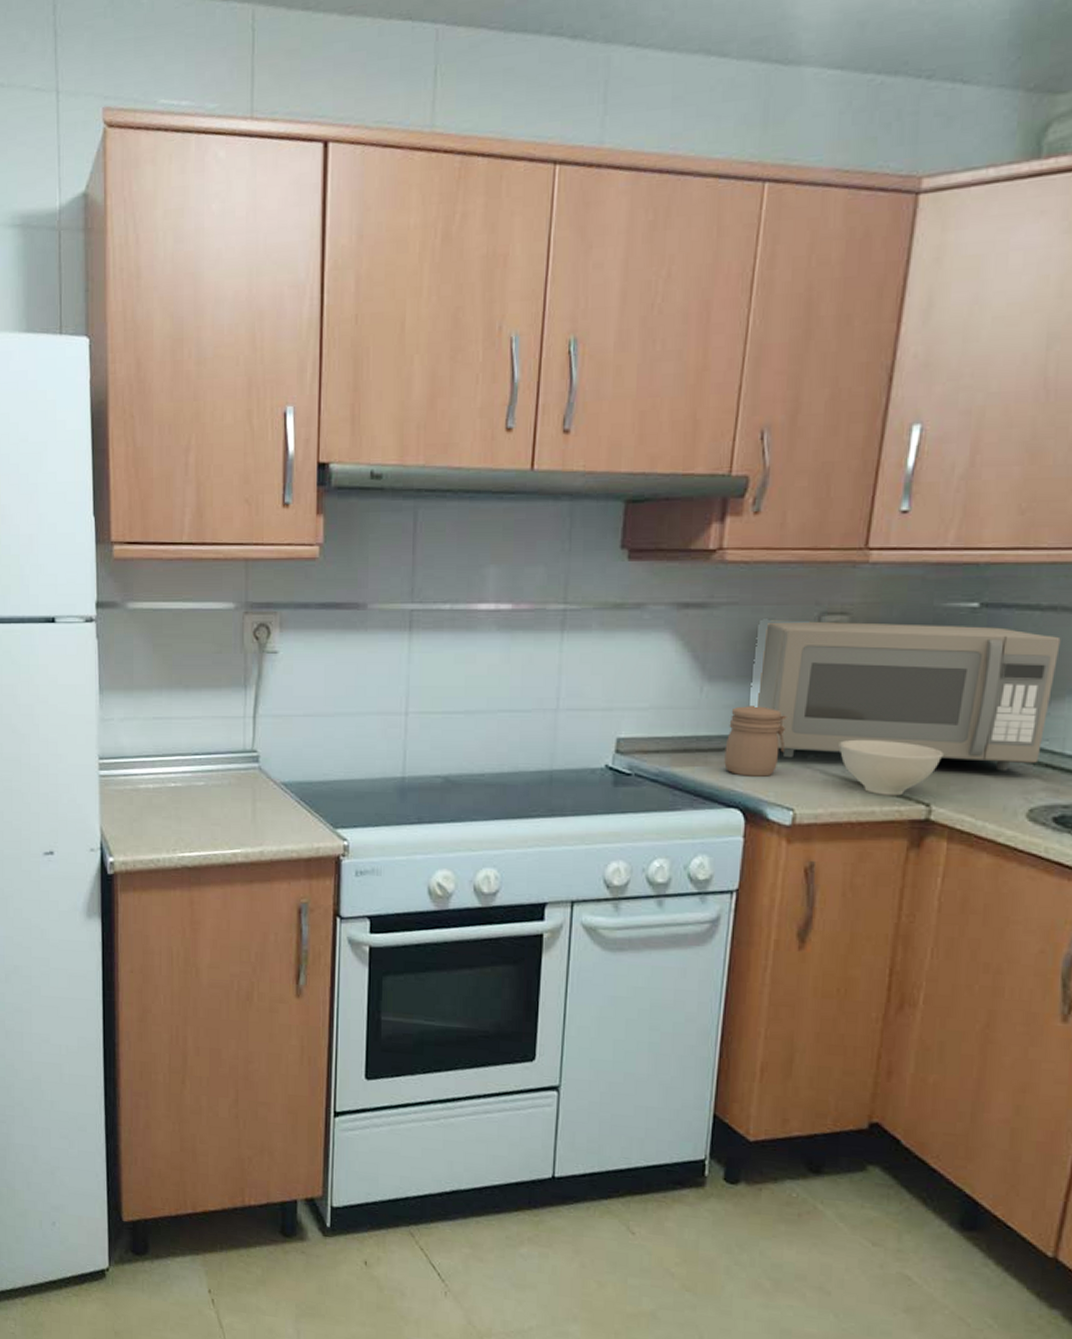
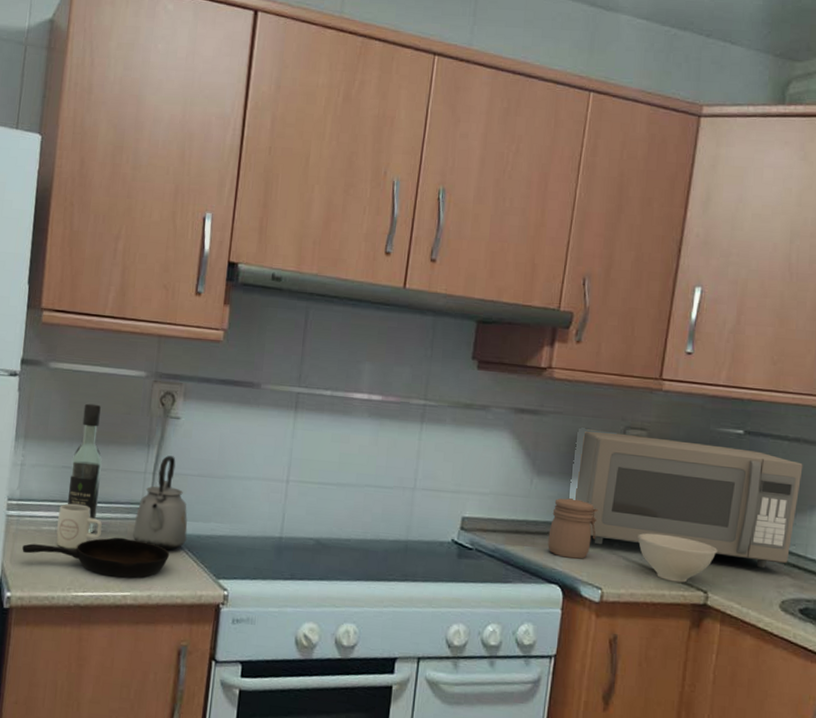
frying pan: none [120,790,280,834] -> present [22,537,170,578]
mug: none [154,757,204,807] -> present [56,503,102,549]
bottle: none [162,645,196,788] -> present [67,403,102,533]
kettle: none [237,696,298,801] -> present [133,455,188,550]

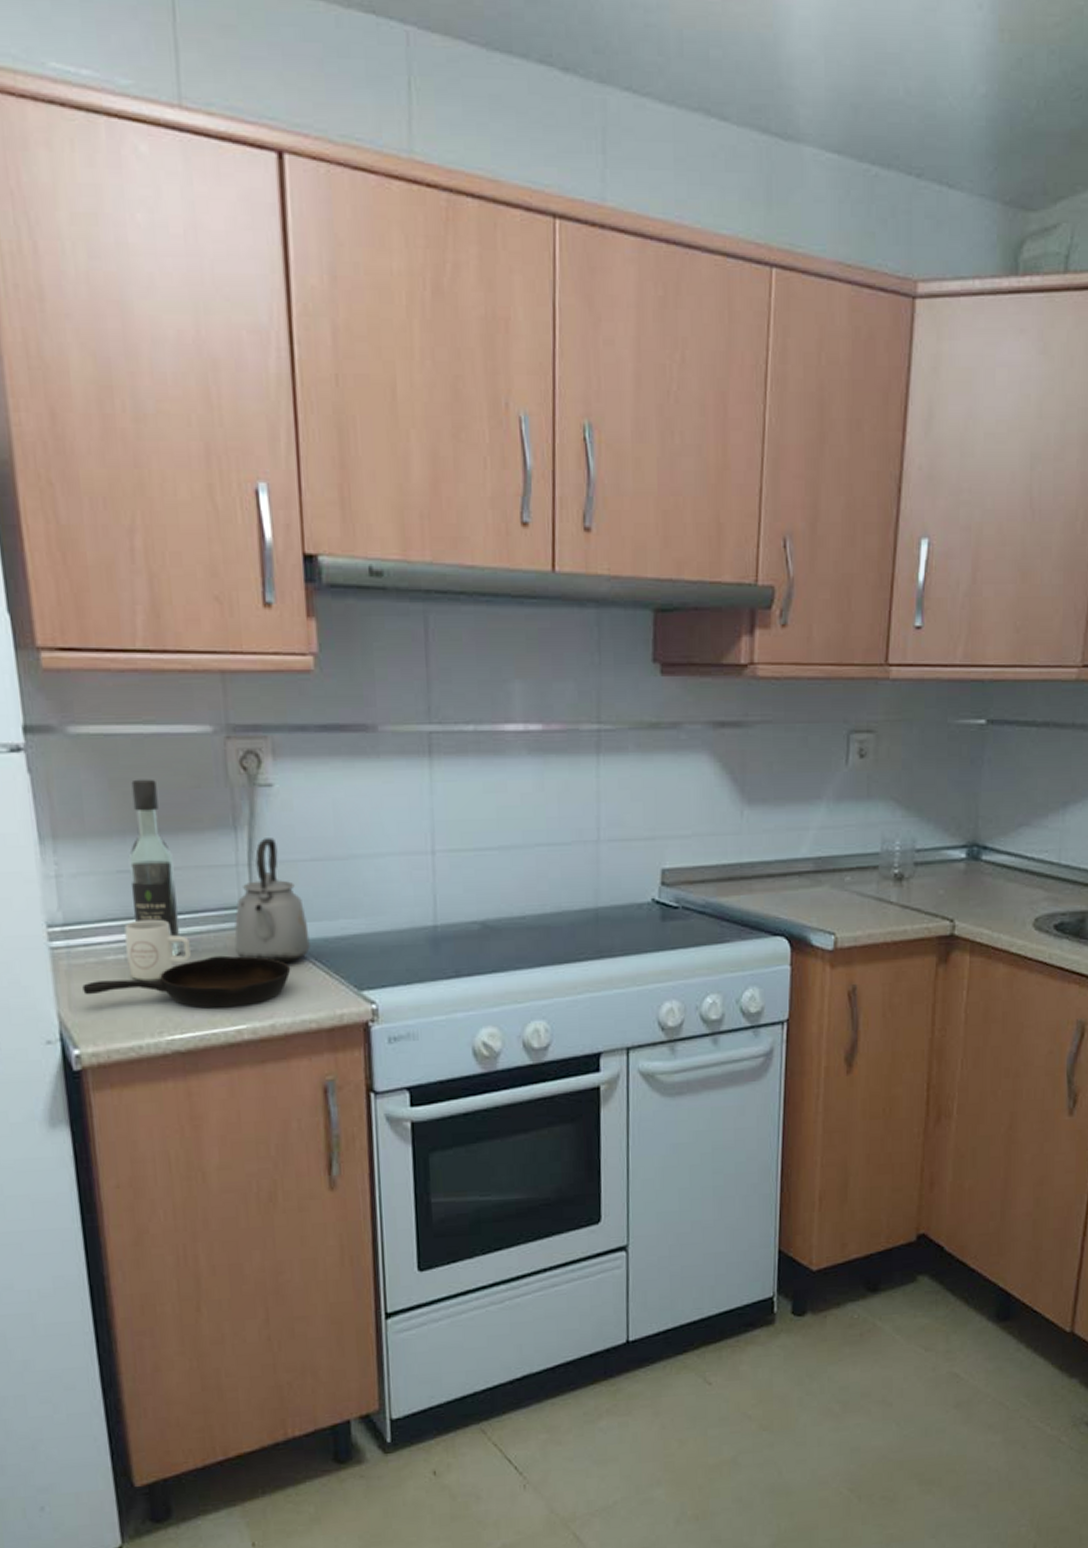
jar: present [548,498,598,559] -> none [768,829,824,902]
microwave: present [569,429,803,568] -> none [789,739,1053,884]
bowl: present [637,533,717,583] -> none [872,858,963,914]

